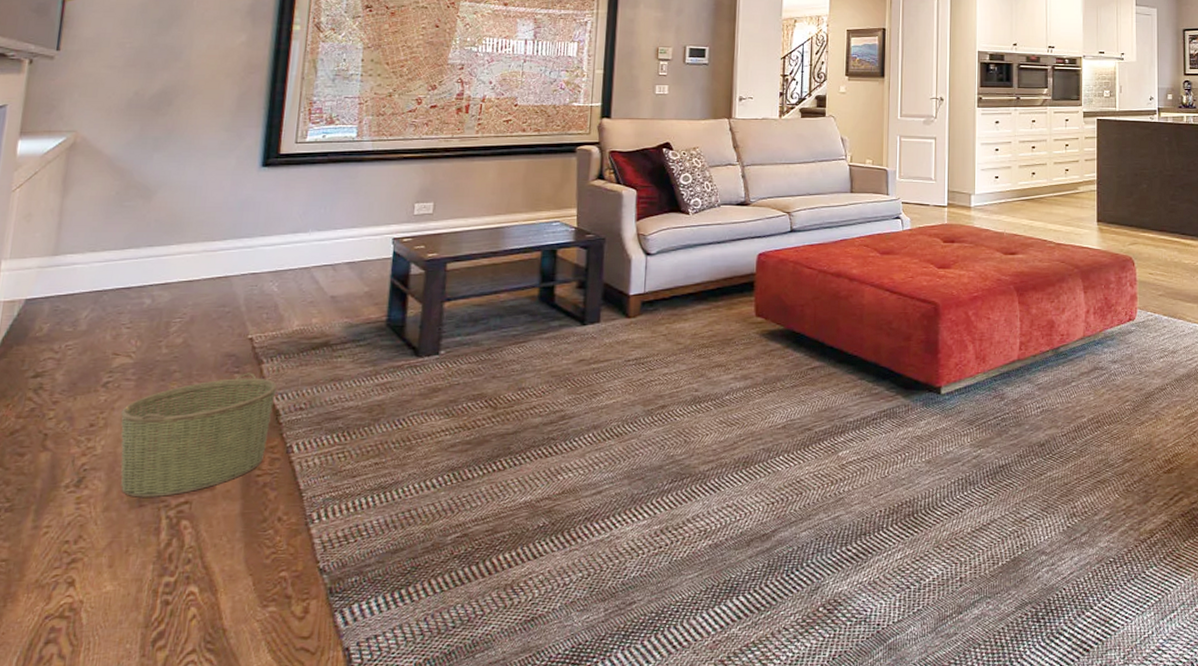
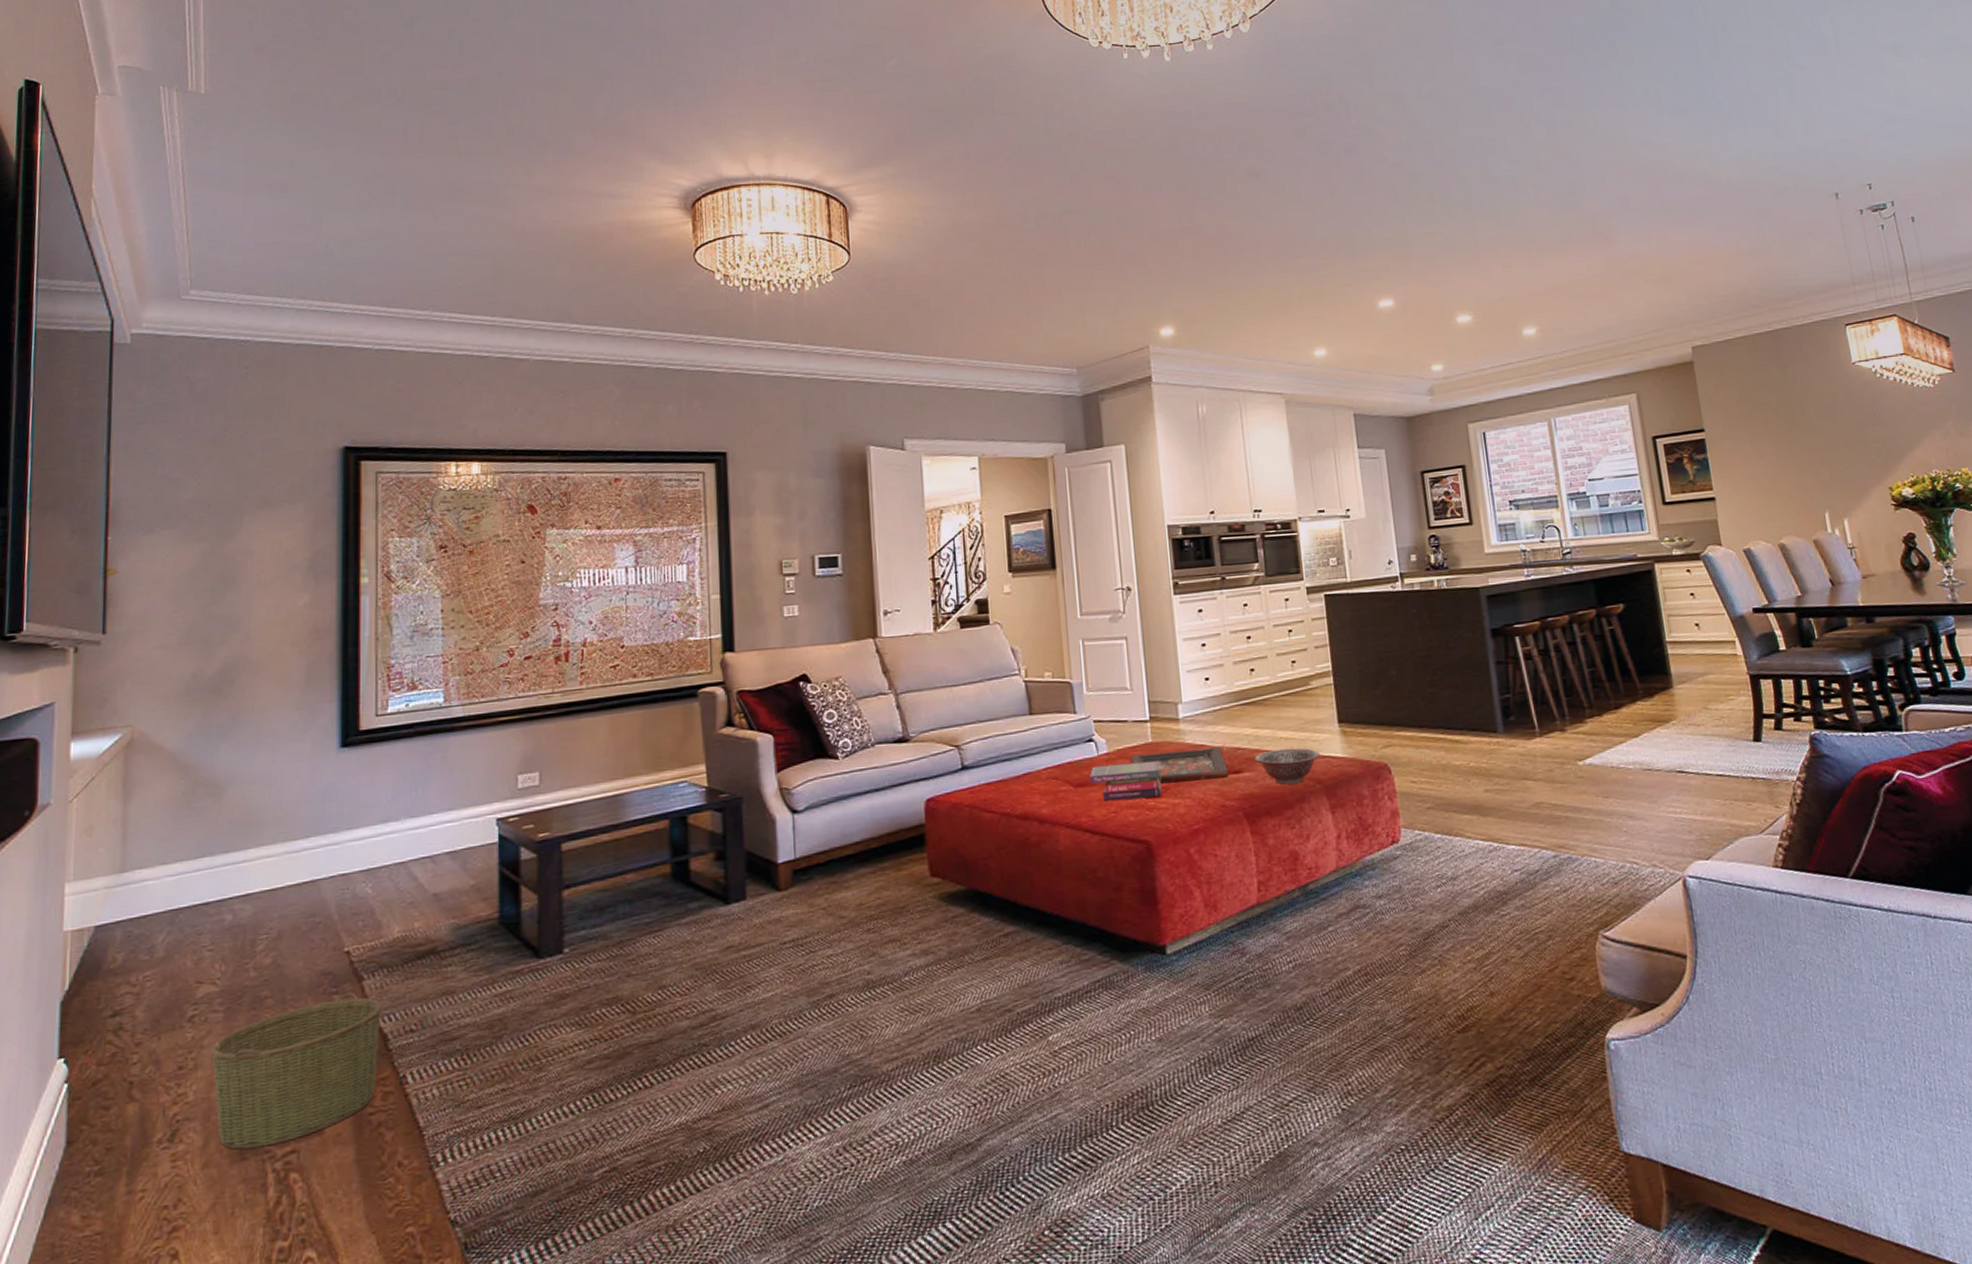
books: none [893,238,953,267] -> present [1089,760,1162,801]
decorative tray: none [929,232,1006,258] -> present [1131,747,1229,784]
decorative bowl: none [1028,238,1080,267] -> present [1255,748,1321,785]

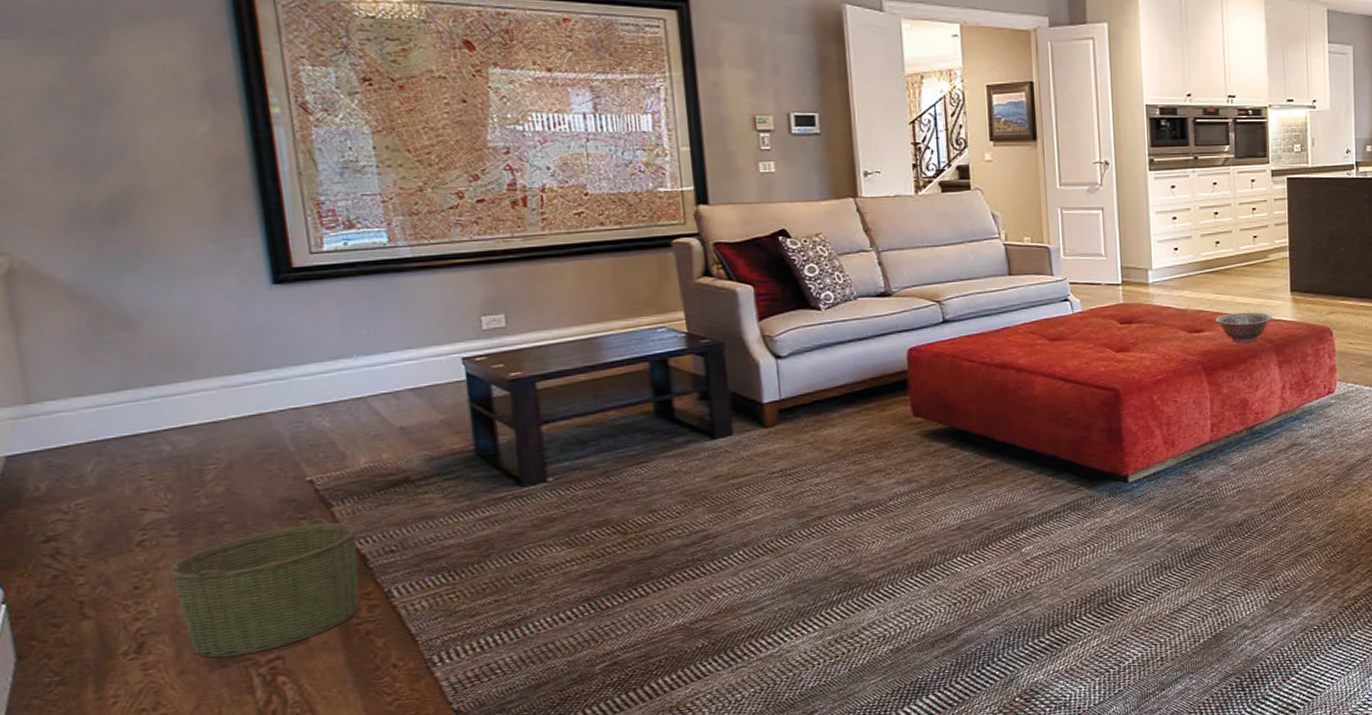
books: present [1089,760,1162,801] -> none [1064,319,1131,353]
decorative tray: present [1131,747,1229,784] -> none [1103,309,1191,340]

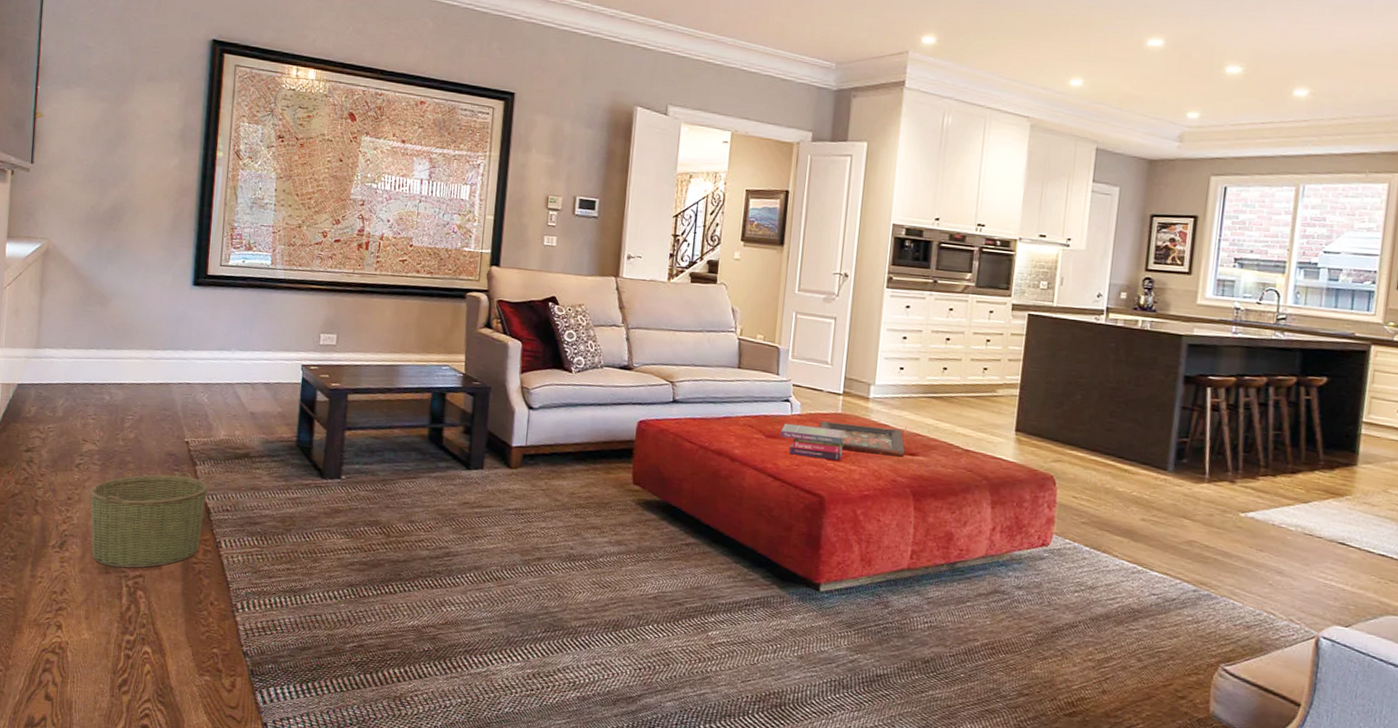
books: none [1064,319,1131,353] -> present [780,423,846,460]
decorative tray: none [1103,309,1191,340] -> present [819,420,905,457]
decorative bowl: present [1215,312,1273,343] -> none [931,442,993,476]

